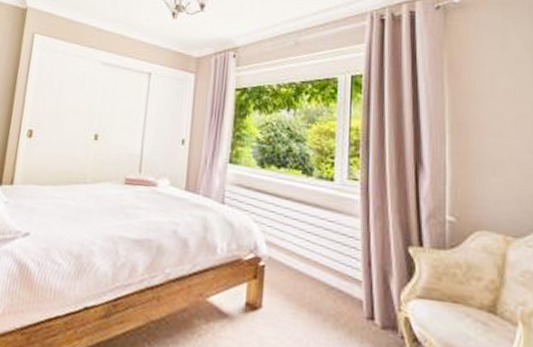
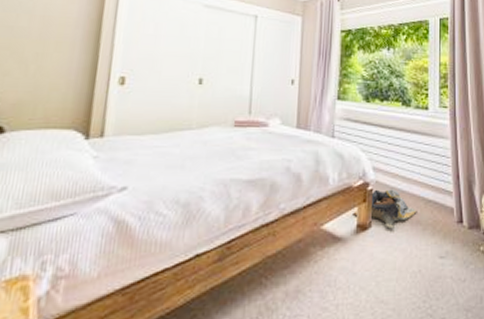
bag: none [241,266,317,313] -> present [353,189,417,229]

